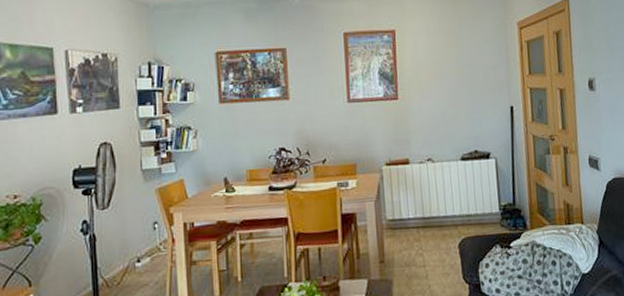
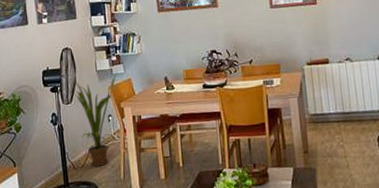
house plant: none [112,171,169,284] -> present [74,72,118,167]

